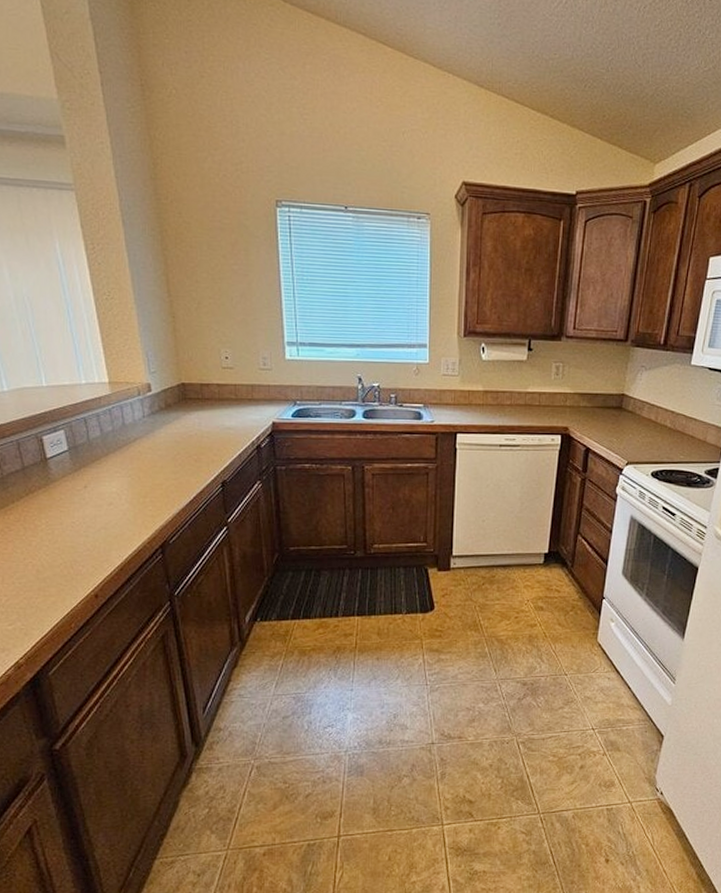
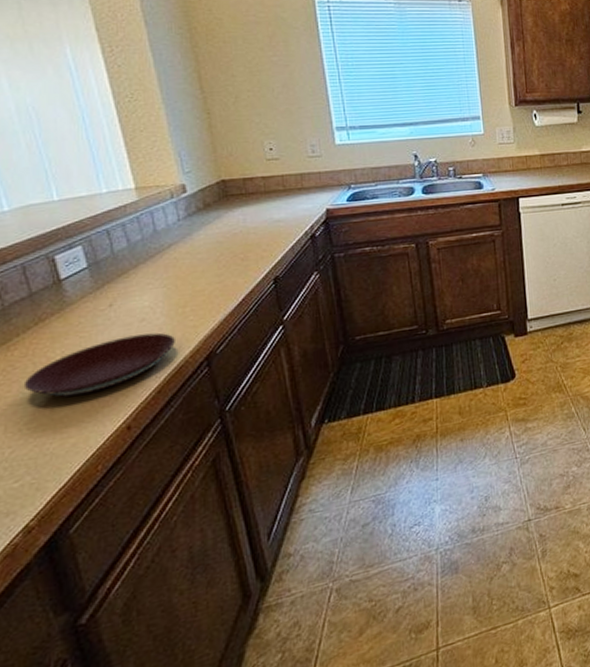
plate: none [16,516,136,562] -> present [23,332,175,397]

